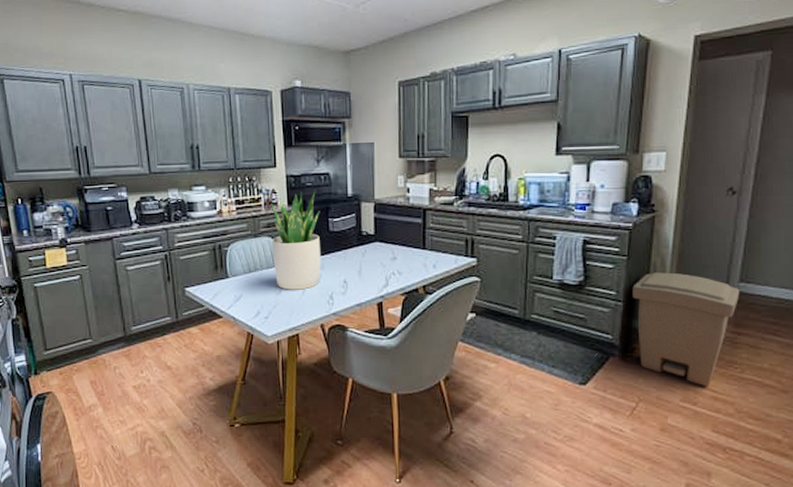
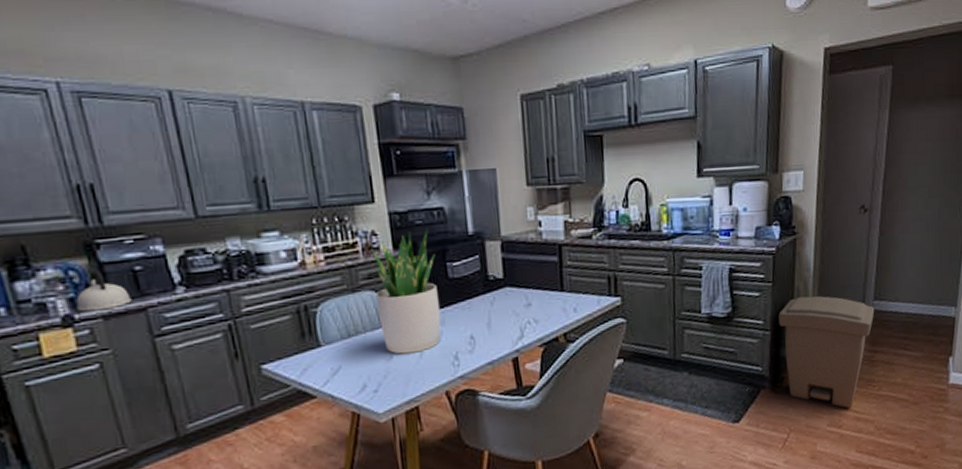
kettle: none [69,208,104,238] -> present [76,270,132,312]

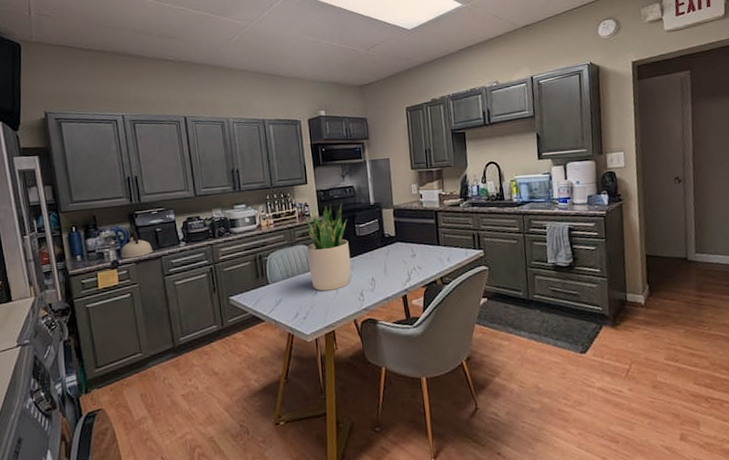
trash can: present [778,295,875,409] -> none [612,249,698,346]

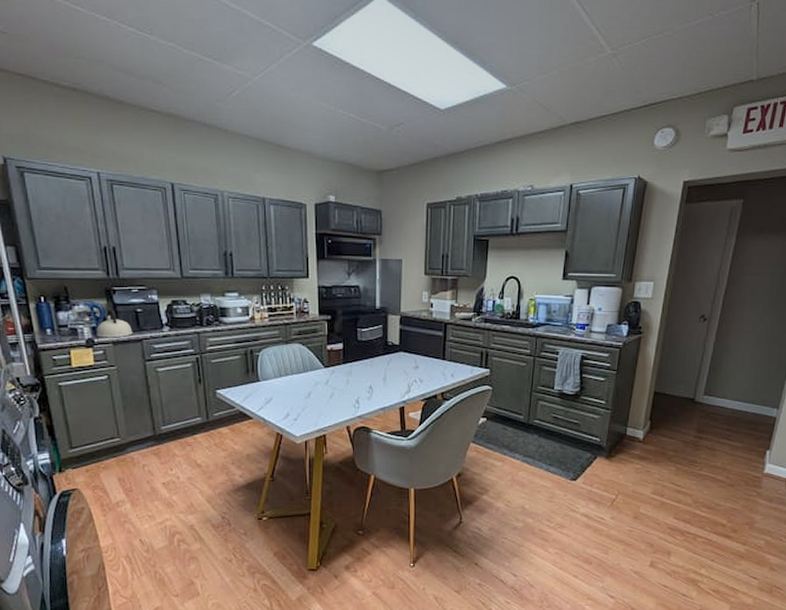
planter: present [304,201,352,291] -> none [302,301,350,394]

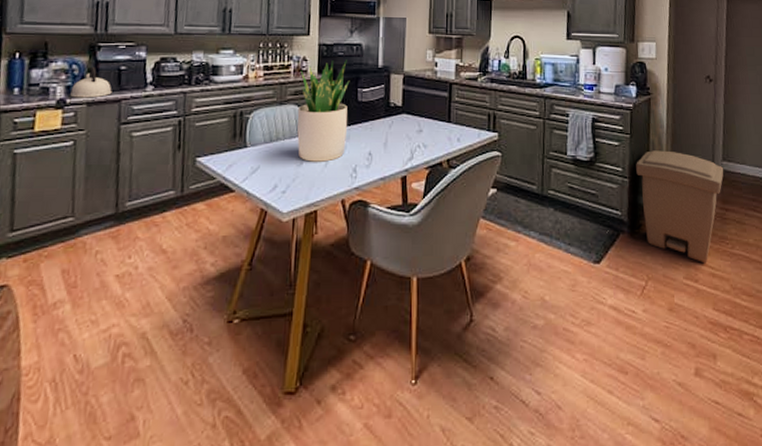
planter: none [302,301,350,394] -> present [297,59,350,162]
trash can: none [619,385,704,482] -> present [636,150,724,264]

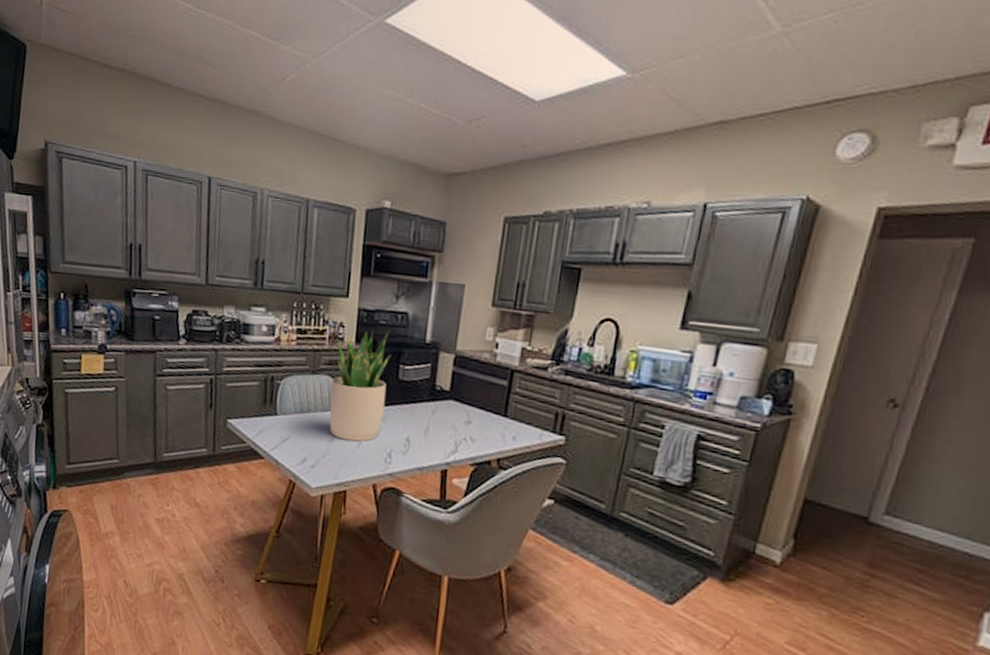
kettle: present [70,66,112,98] -> none [110,313,148,346]
trash can: present [636,150,724,264] -> none [743,486,884,633]

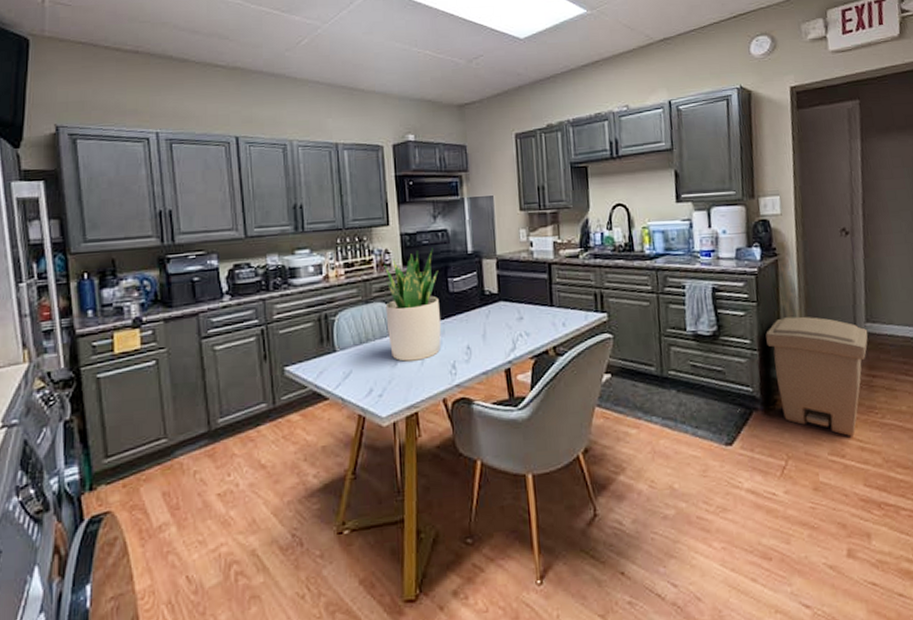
trash can: none [743,486,884,633] -> present [765,316,868,437]

